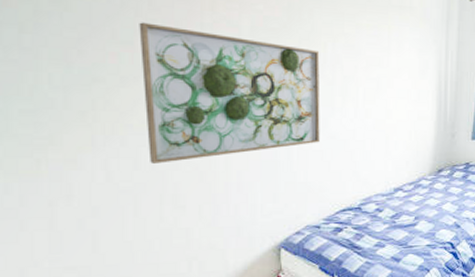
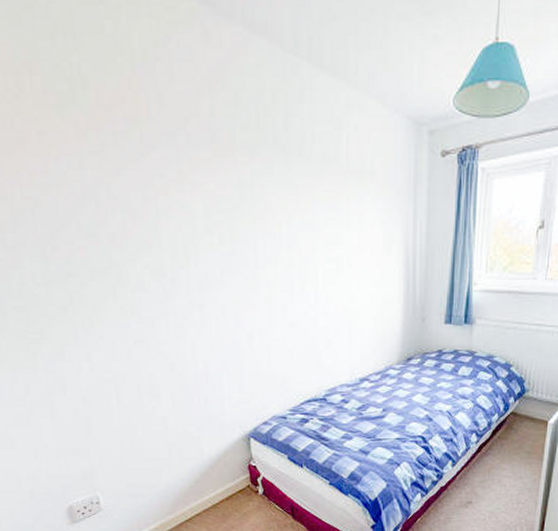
wall art: present [139,22,320,164] -> none [100,213,281,355]

